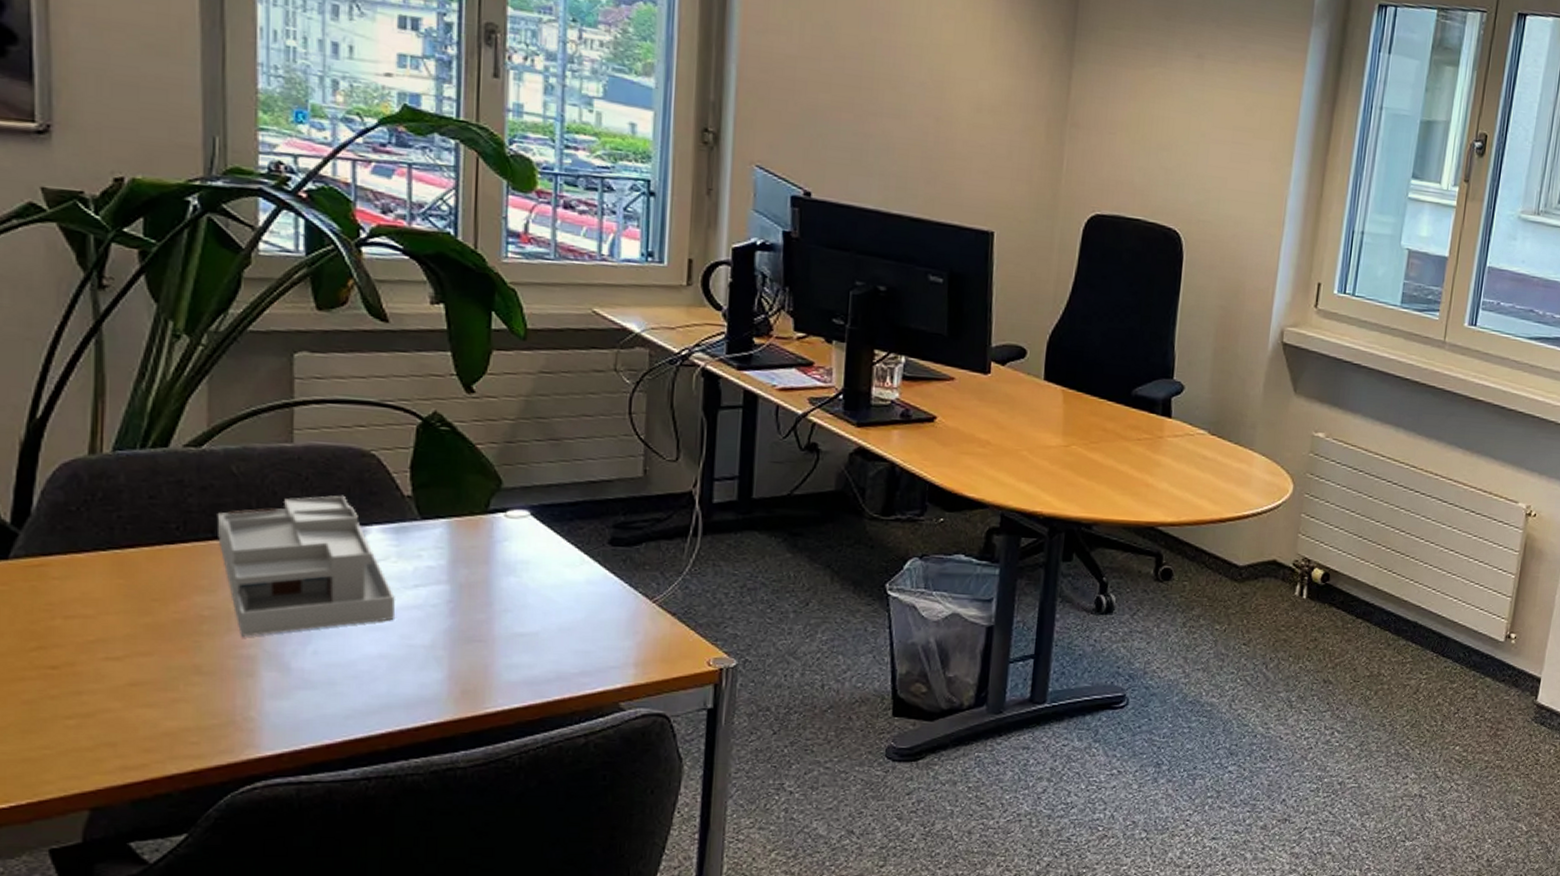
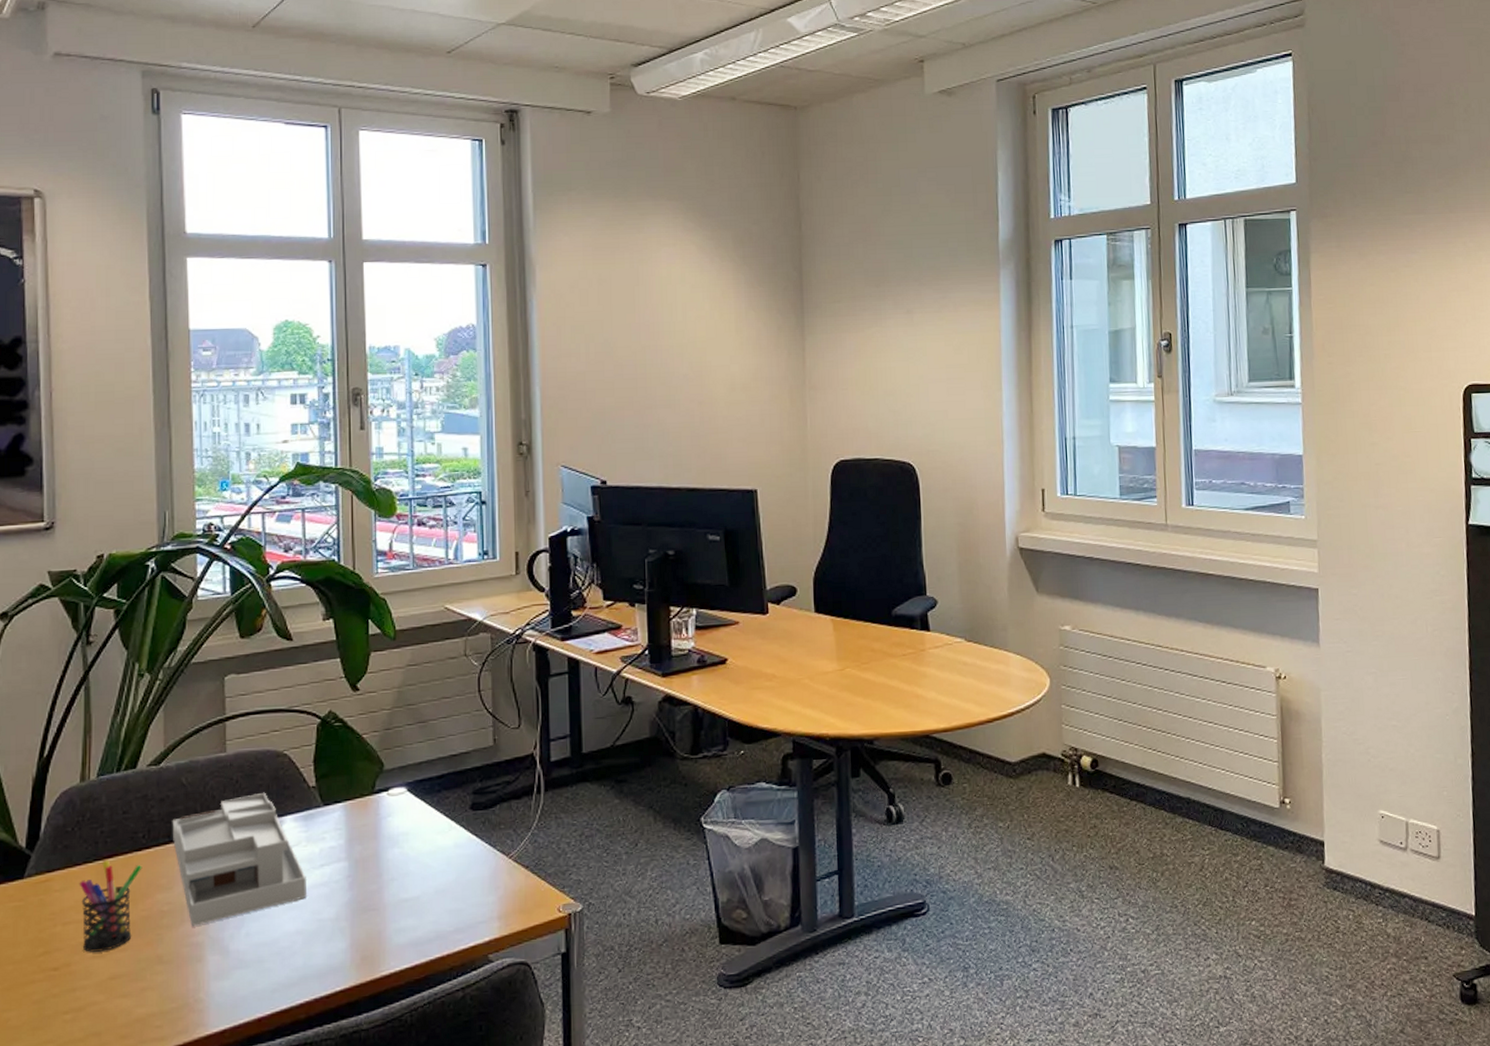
pen holder: none [86,549,175,654] -> present [79,860,143,952]

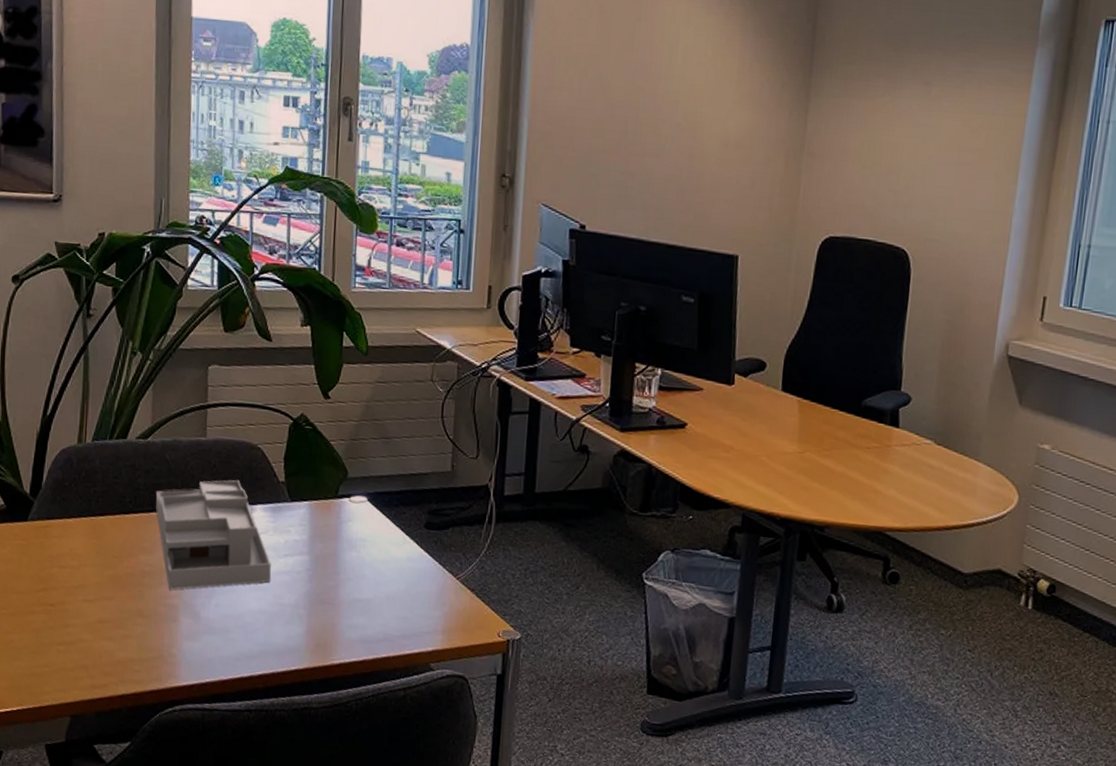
pen holder: present [79,860,143,952] -> none [74,517,129,597]

